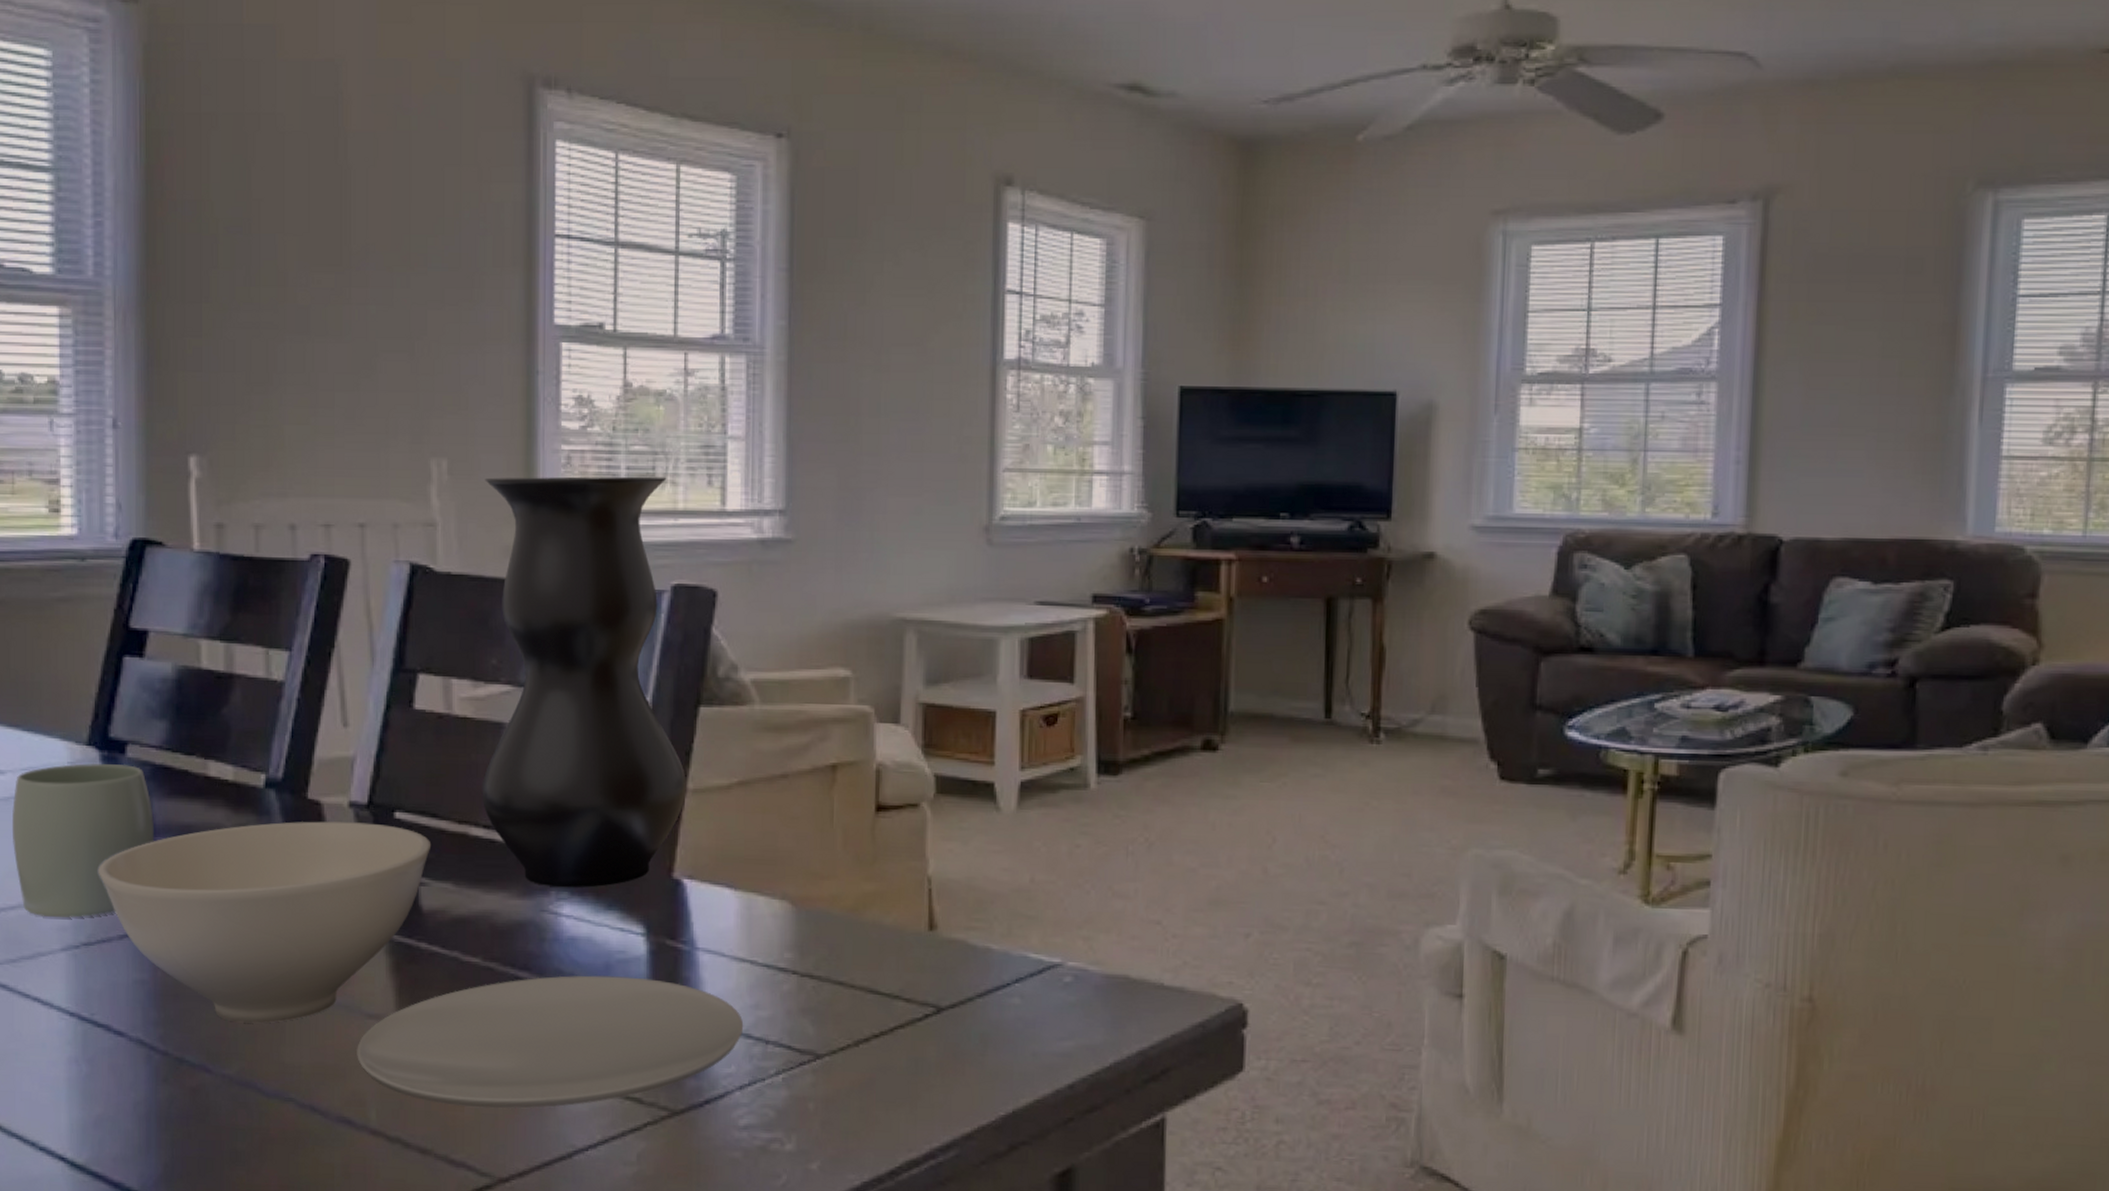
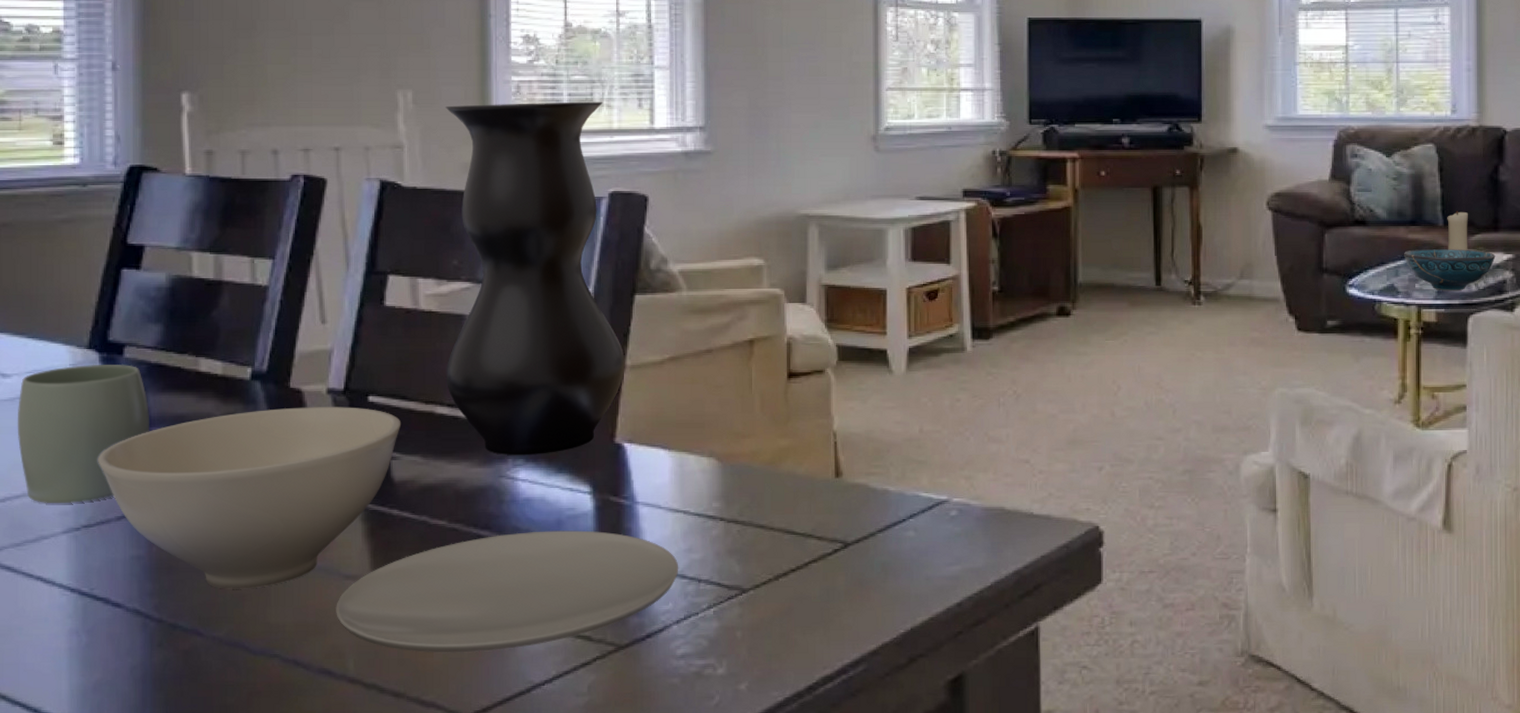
decorative bowl: none [1639,685,1759,739] -> present [1403,249,1496,291]
candle: none [1697,638,1726,688] -> present [1447,210,1468,250]

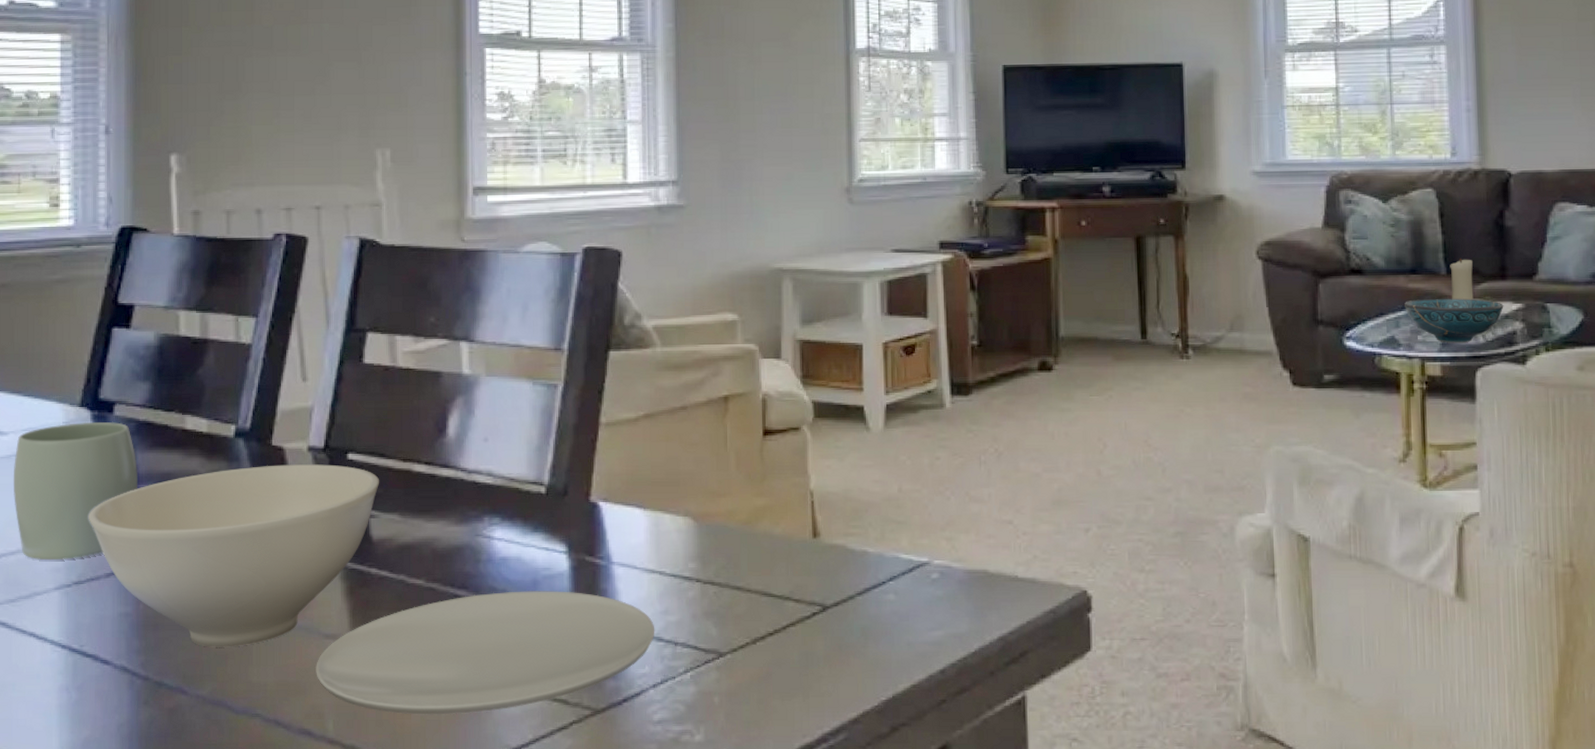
vase: present [445,101,625,455] -> none [422,157,600,513]

